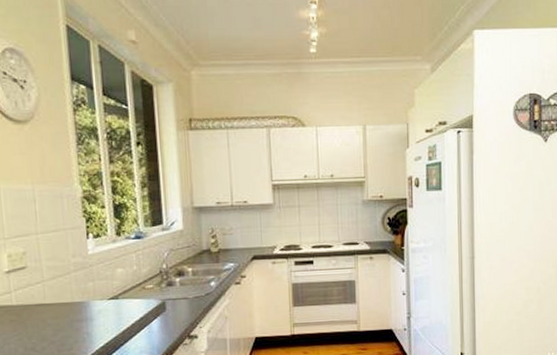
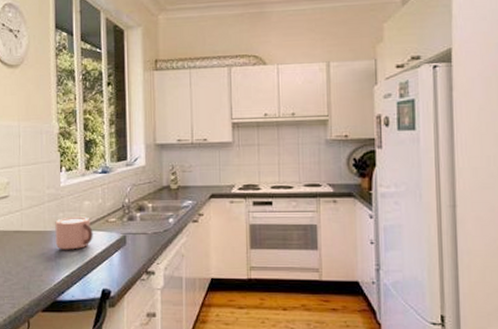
mug: none [84,284,129,321] -> present [55,216,93,250]

